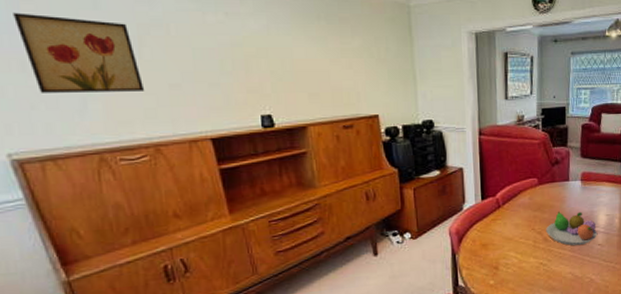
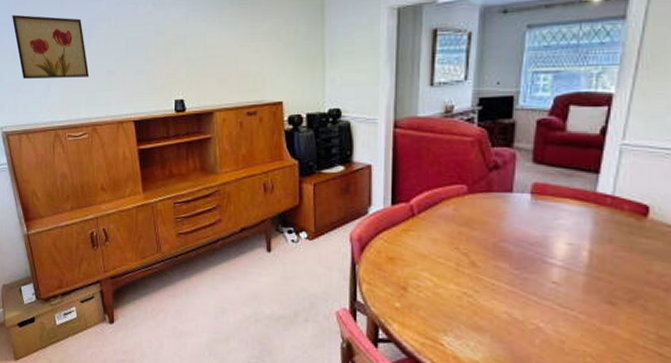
fruit bowl: present [546,211,597,246] -> none [474,229,551,280]

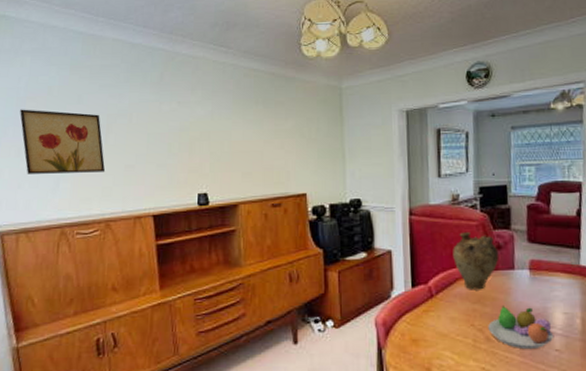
vase: none [441,149,496,212] -> present [453,232,499,290]
fruit bowl: none [474,229,551,280] -> present [488,304,553,350]

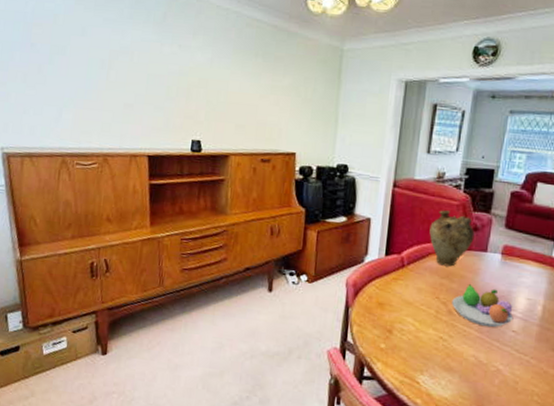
wall art: present [20,109,106,174] -> none [26,35,106,108]

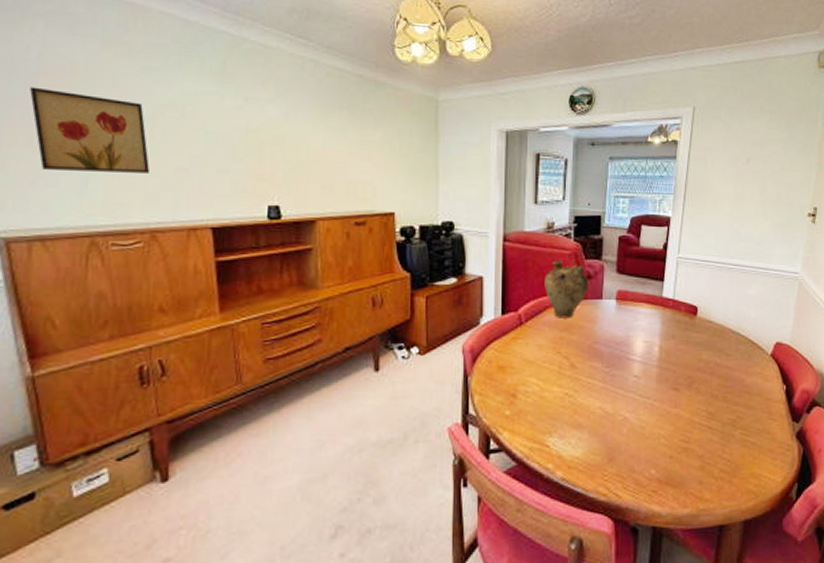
wall art: none [26,35,106,108] -> present [30,87,151,173]
fruit bowl: present [452,283,513,328] -> none [574,333,633,376]

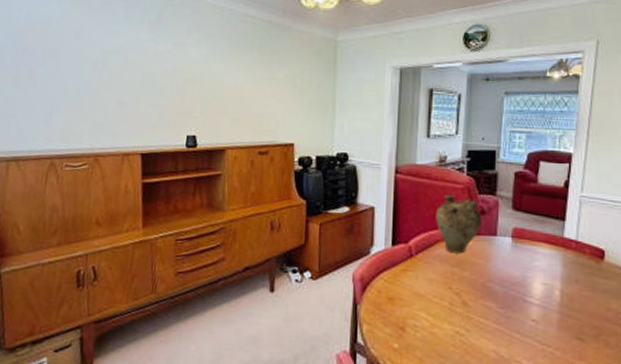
wall art: present [30,87,151,173] -> none [18,39,98,107]

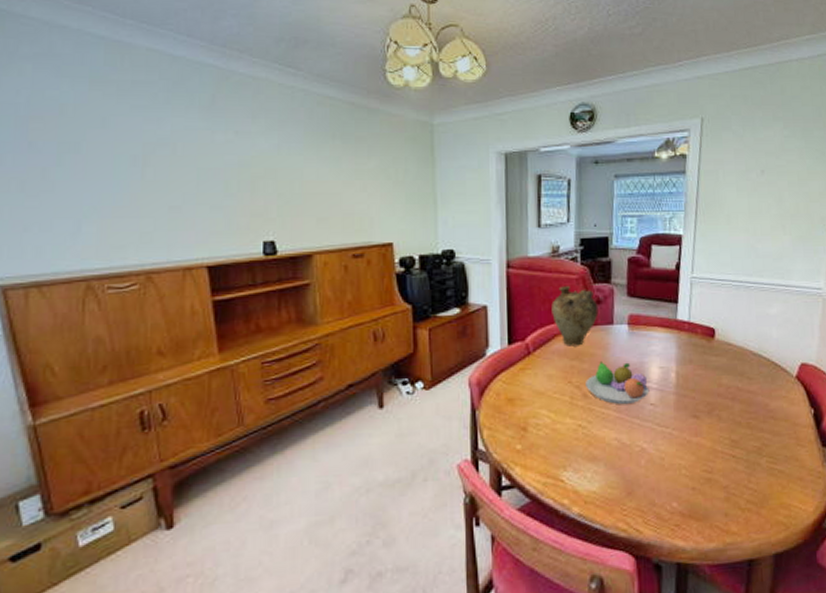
fruit bowl: none [465,270,530,318] -> present [585,360,648,405]

